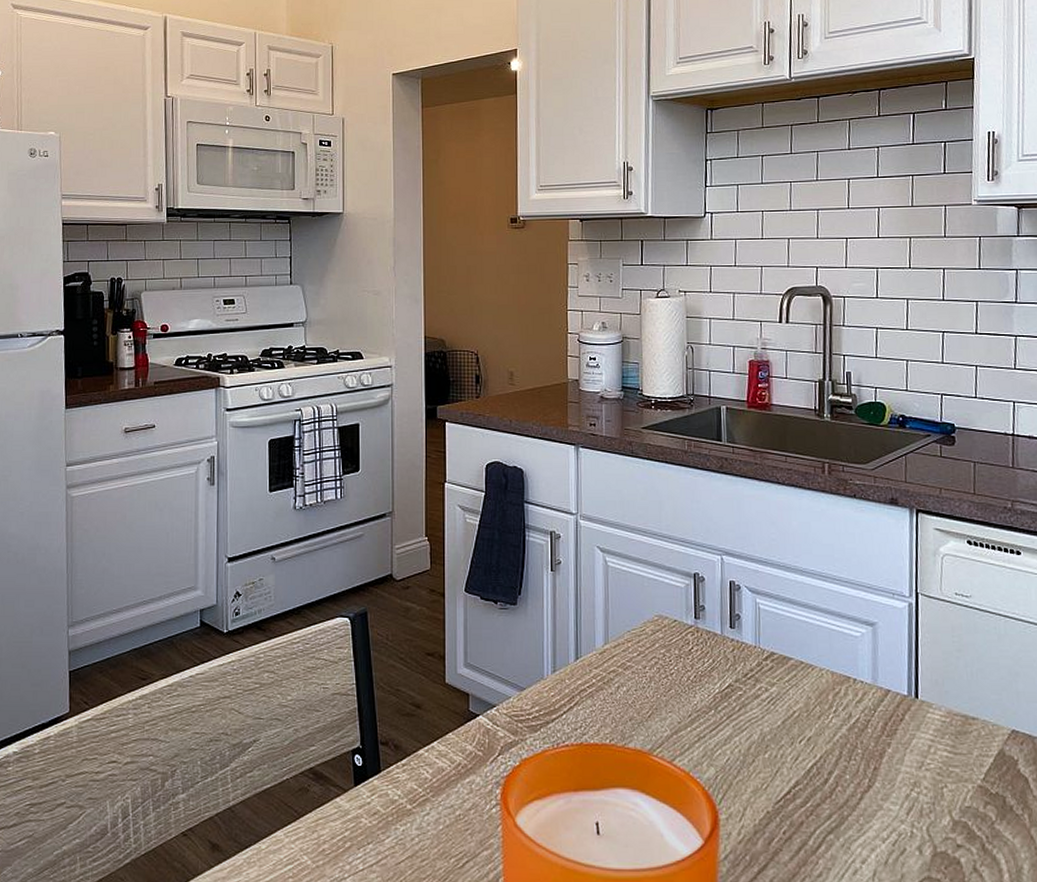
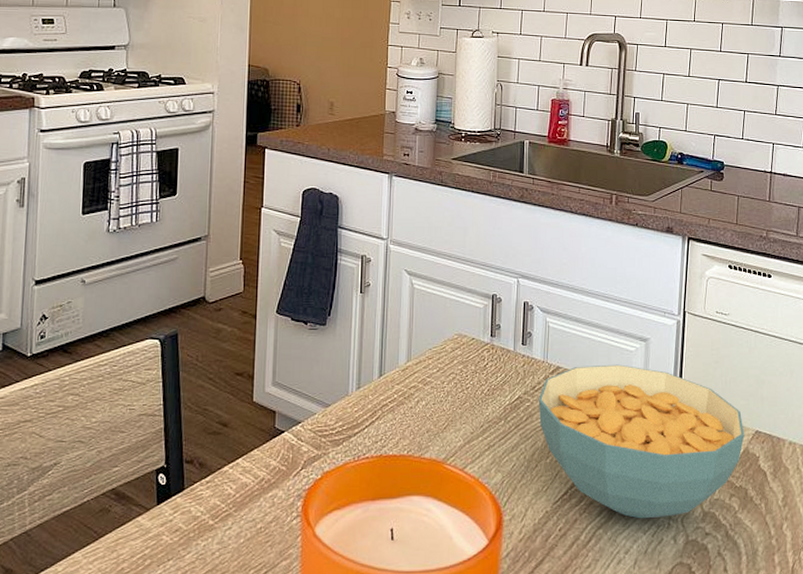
cereal bowl: none [751,651,999,826] -> present [538,364,745,519]

